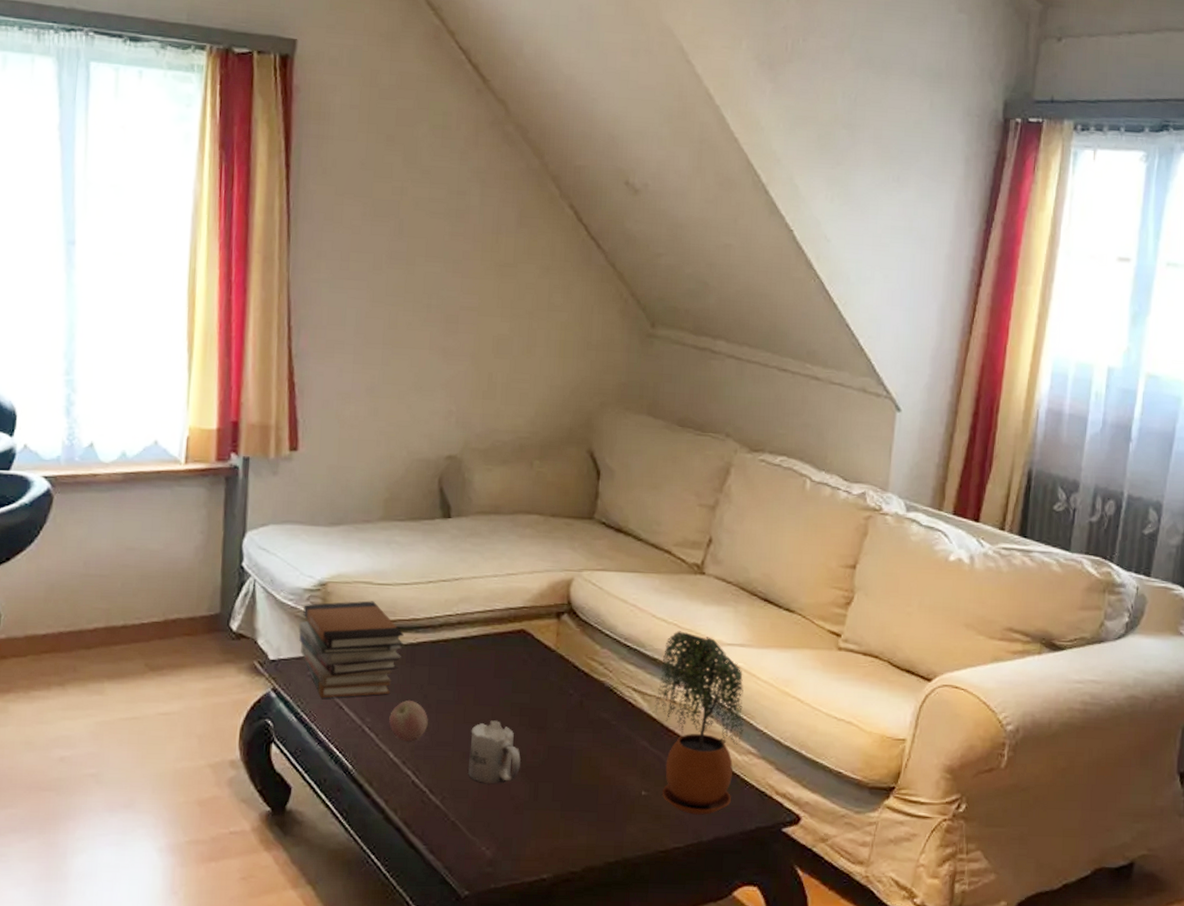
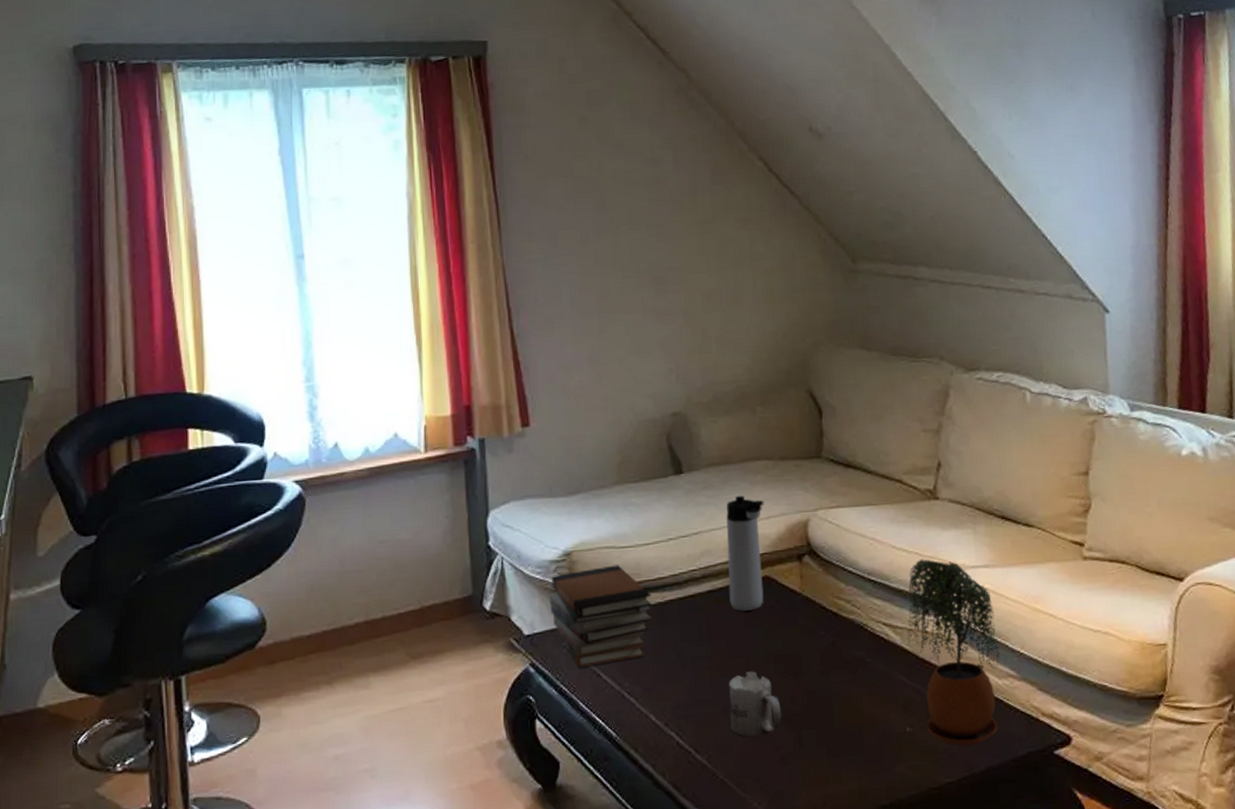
apple: present [389,700,428,742] -> none [647,660,685,703]
thermos bottle: none [482,546,530,662] -> present [725,495,764,612]

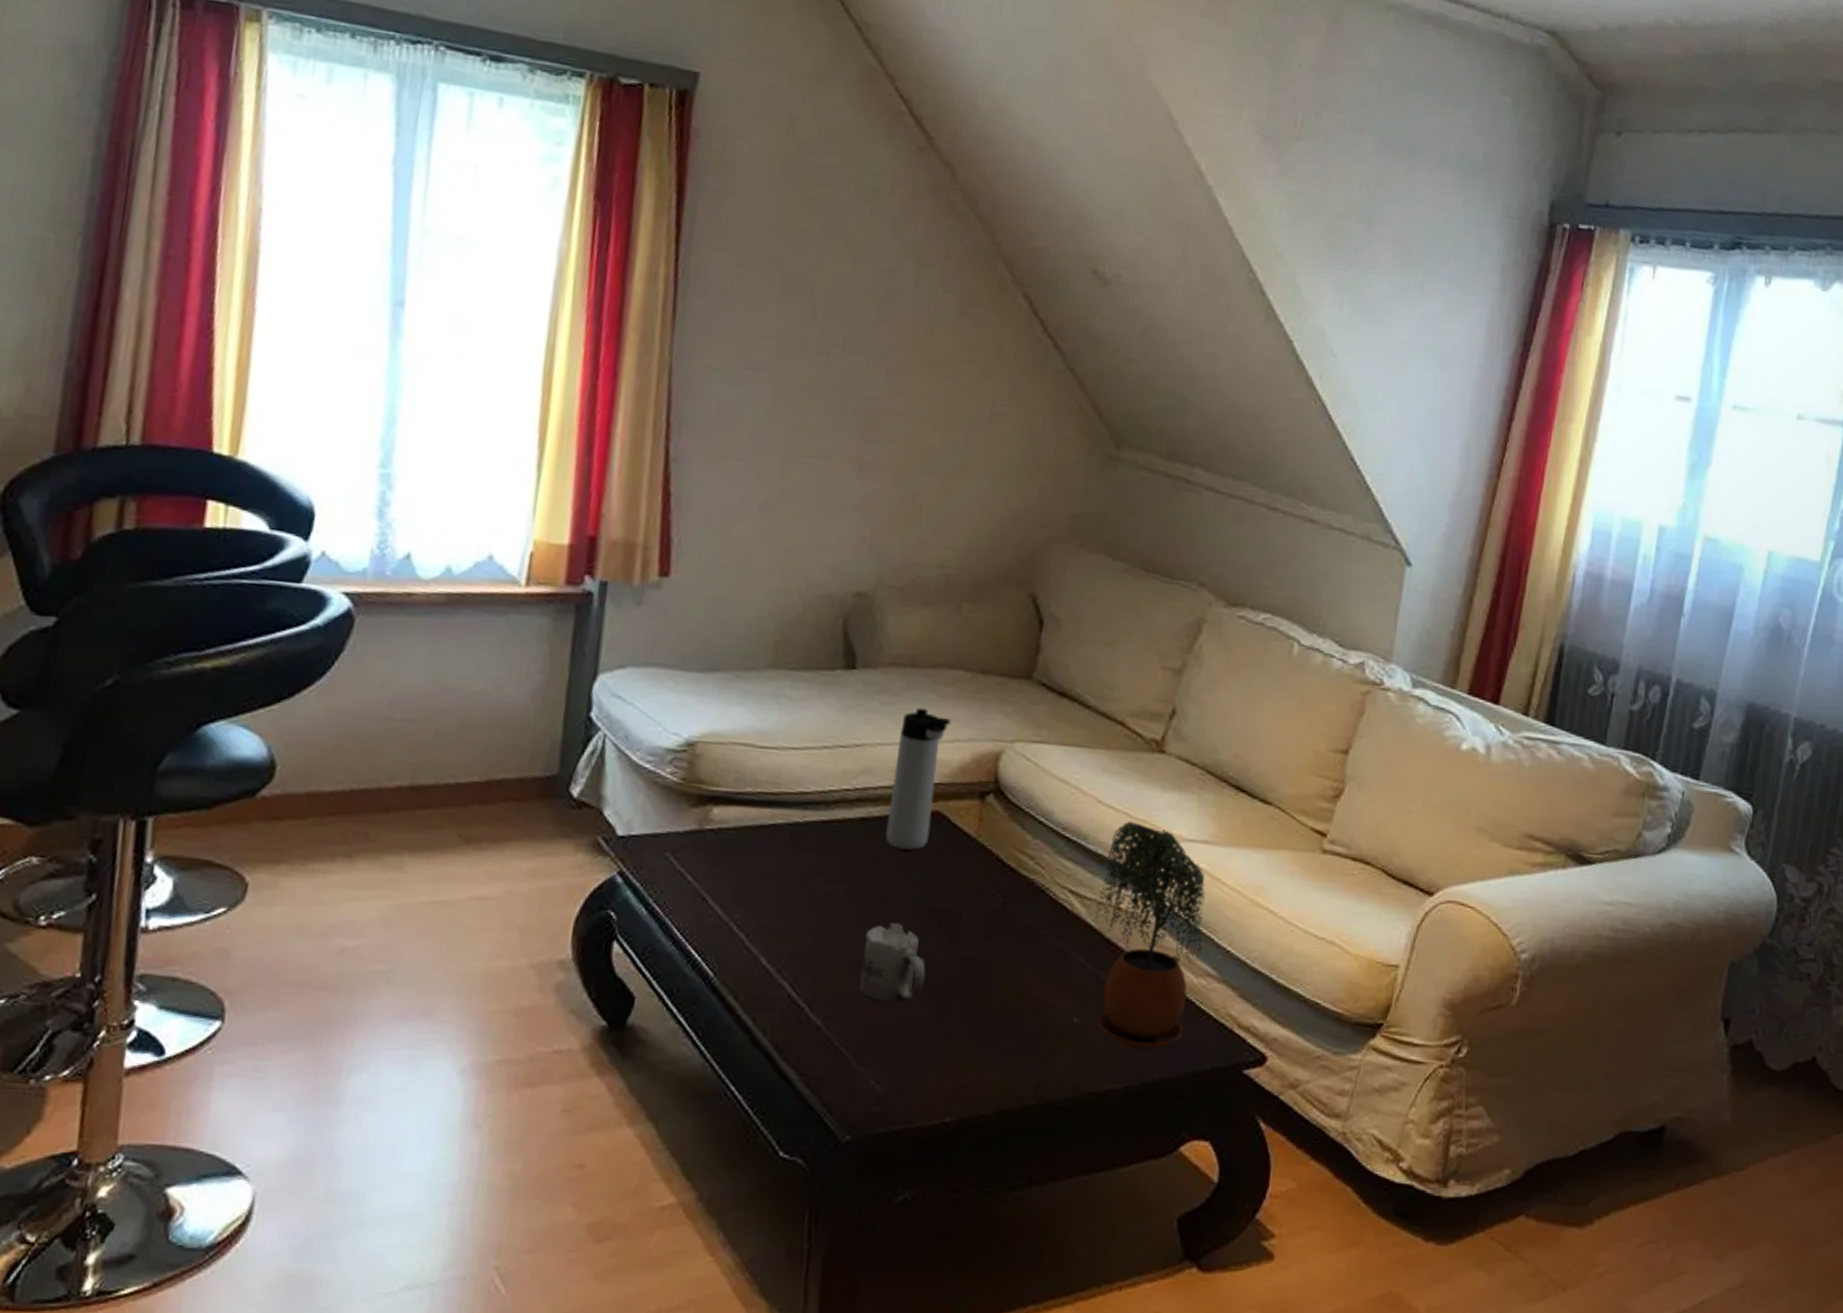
book stack: present [549,564,652,668] -> none [656,766,789,887]

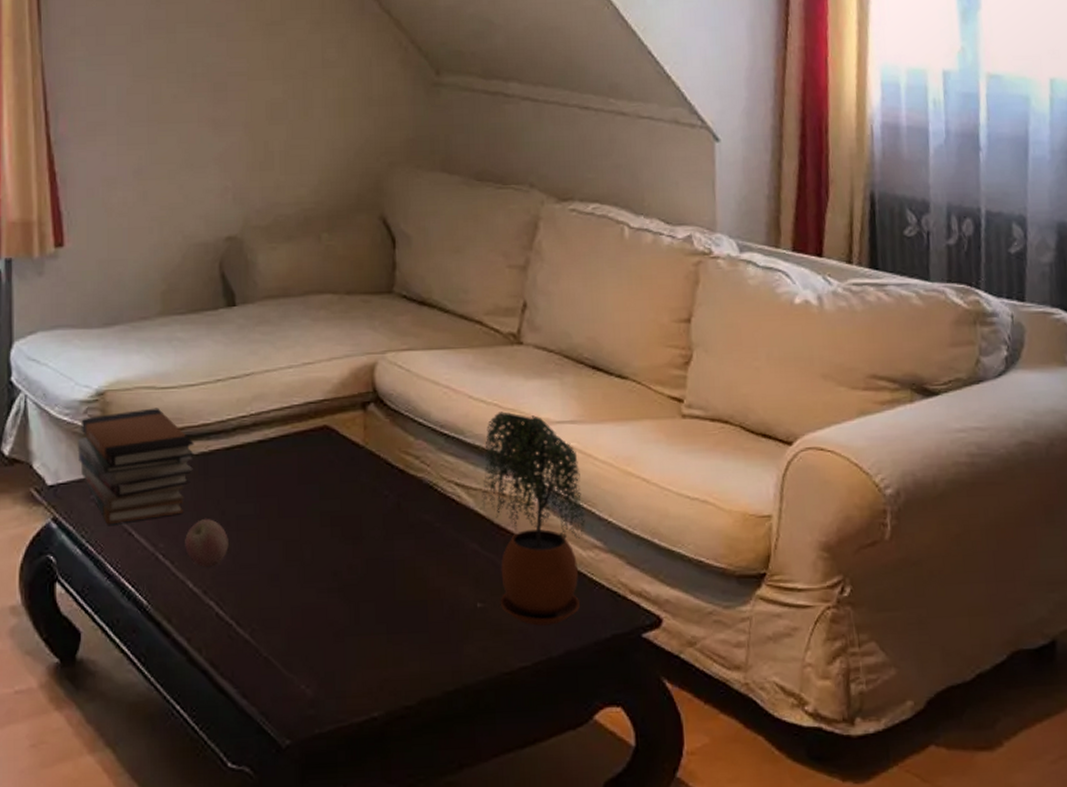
book stack: none [656,766,789,887] -> present [77,407,194,525]
apple: none [763,893,813,946] -> present [185,519,229,567]
mug: present [858,922,926,1002] -> none [277,534,336,609]
thermos bottle: present [885,707,951,851] -> none [282,333,326,466]

